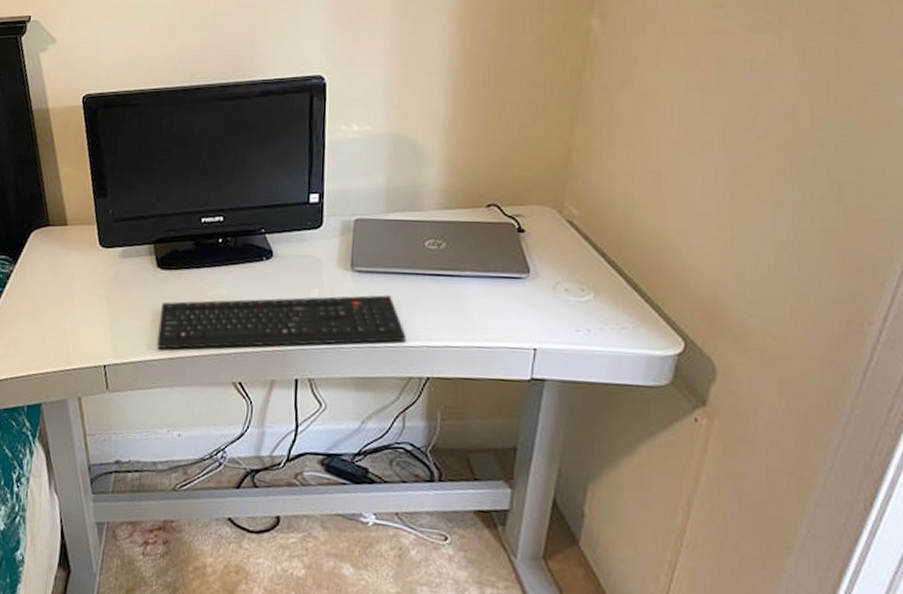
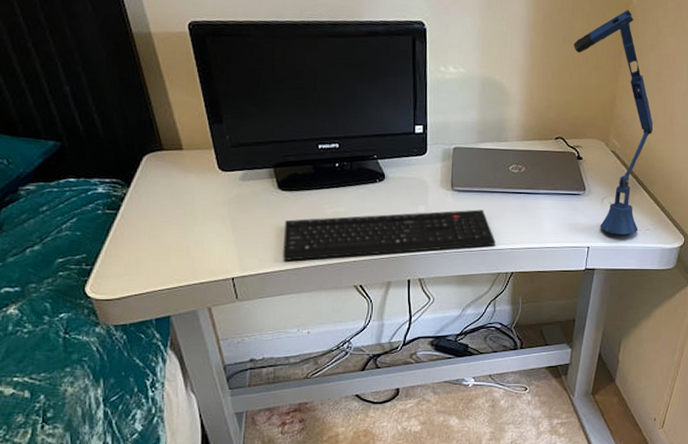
desk lamp: none [511,40,629,335] -> present [574,10,654,235]

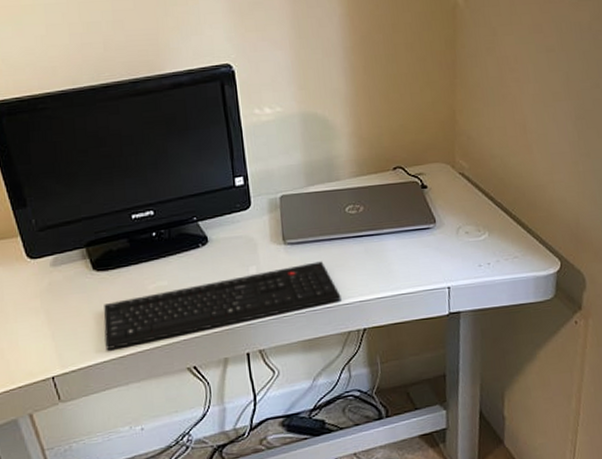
desk lamp: present [574,10,654,235] -> none [399,14,505,268]

